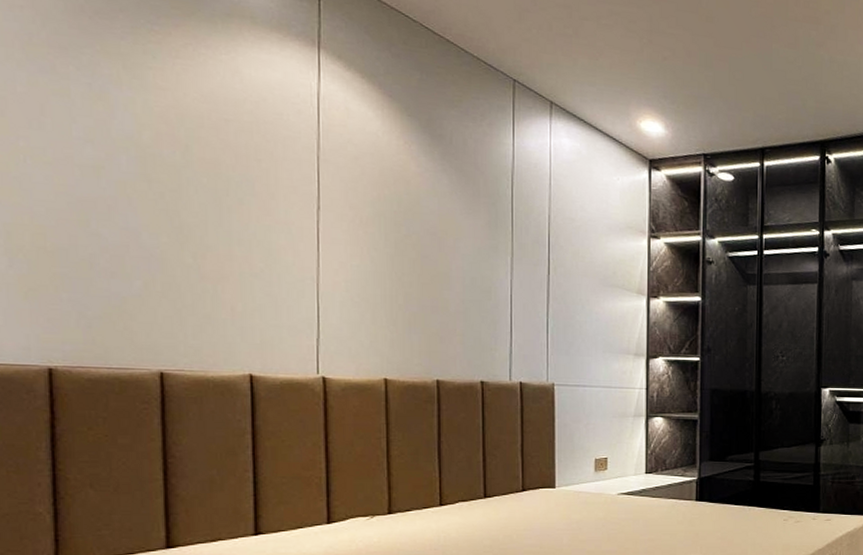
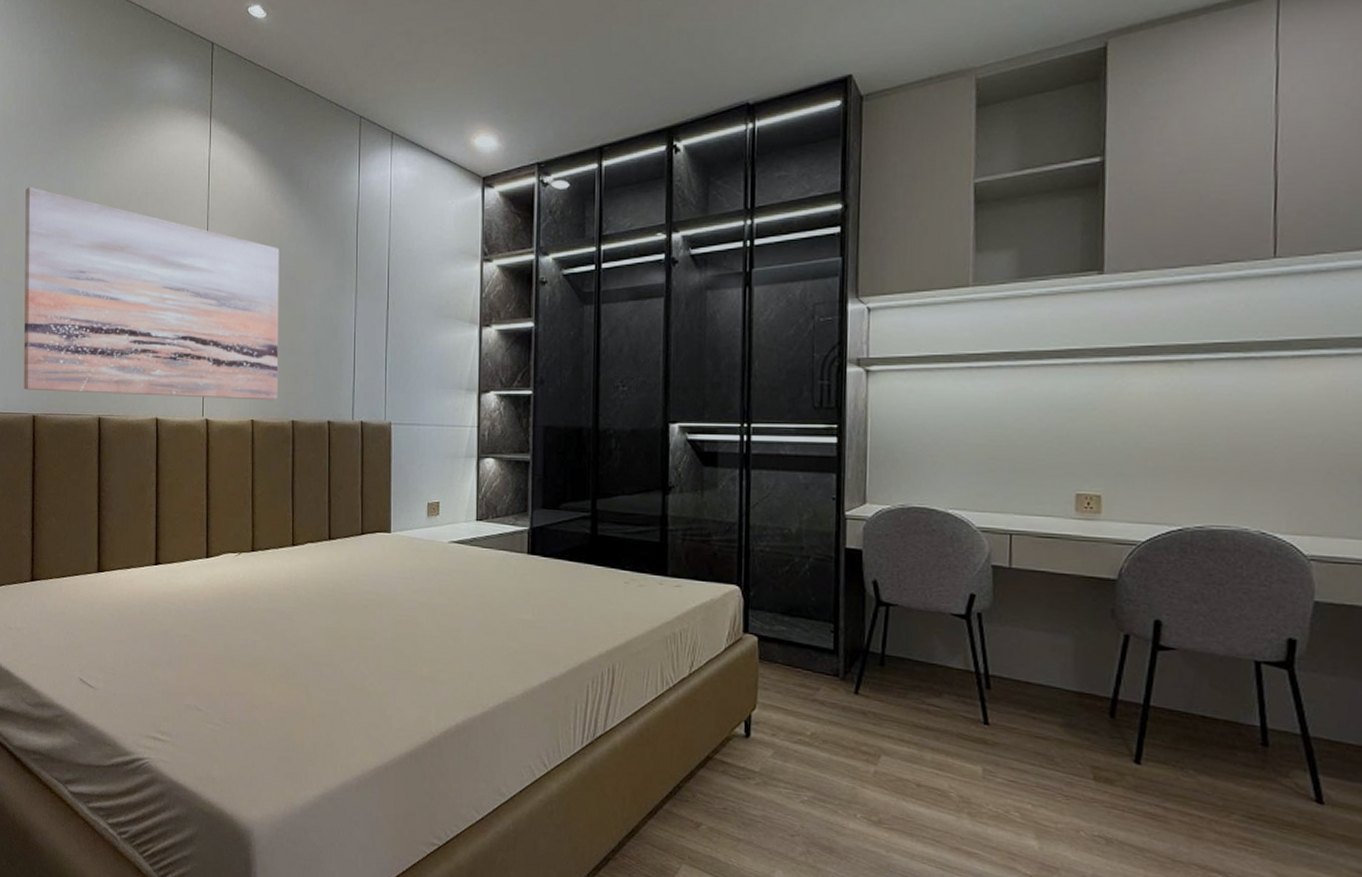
wall art: none [21,86,419,360] -> present [24,187,279,401]

